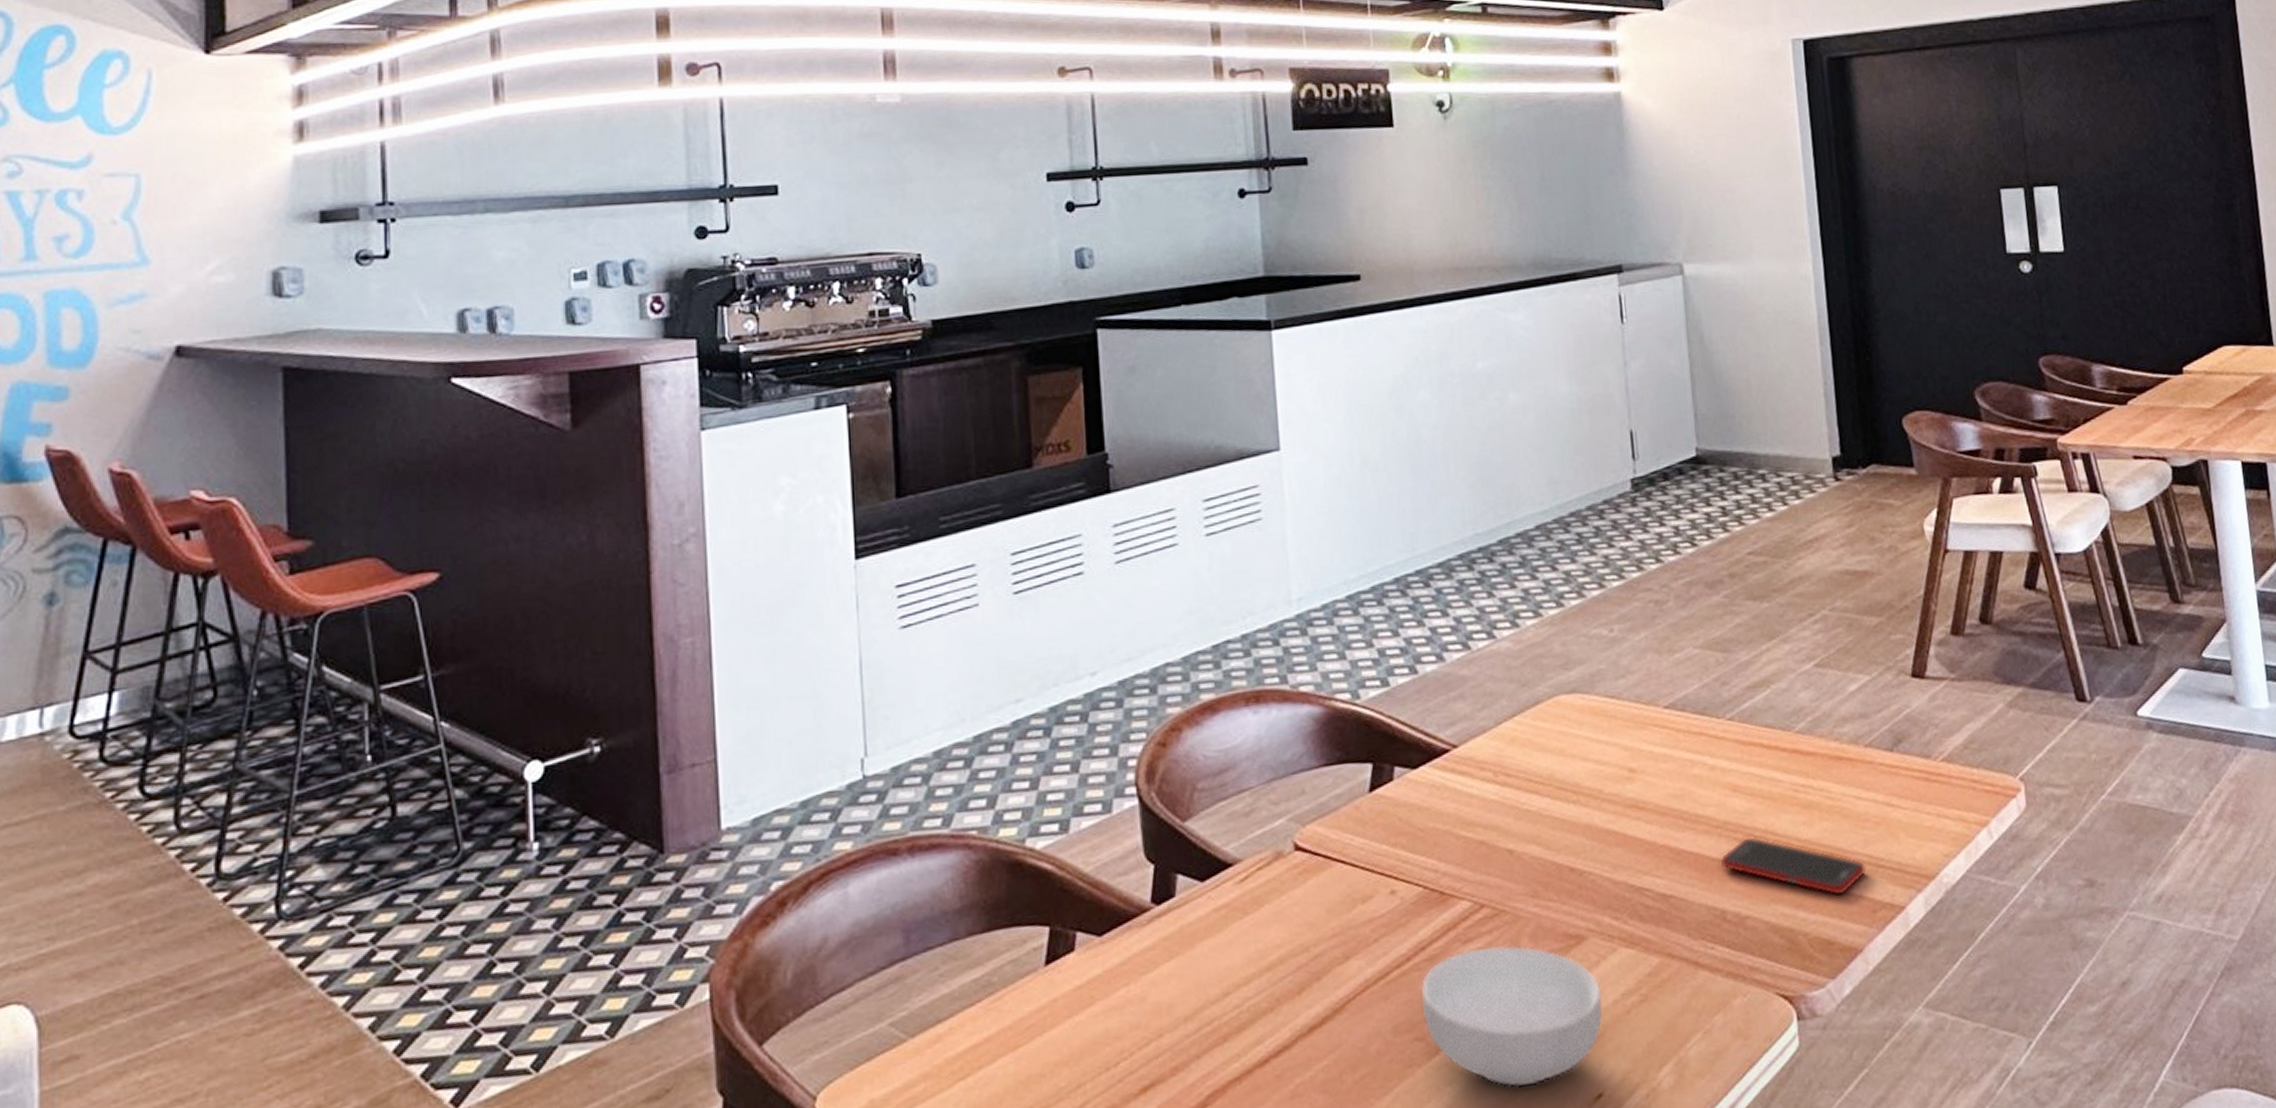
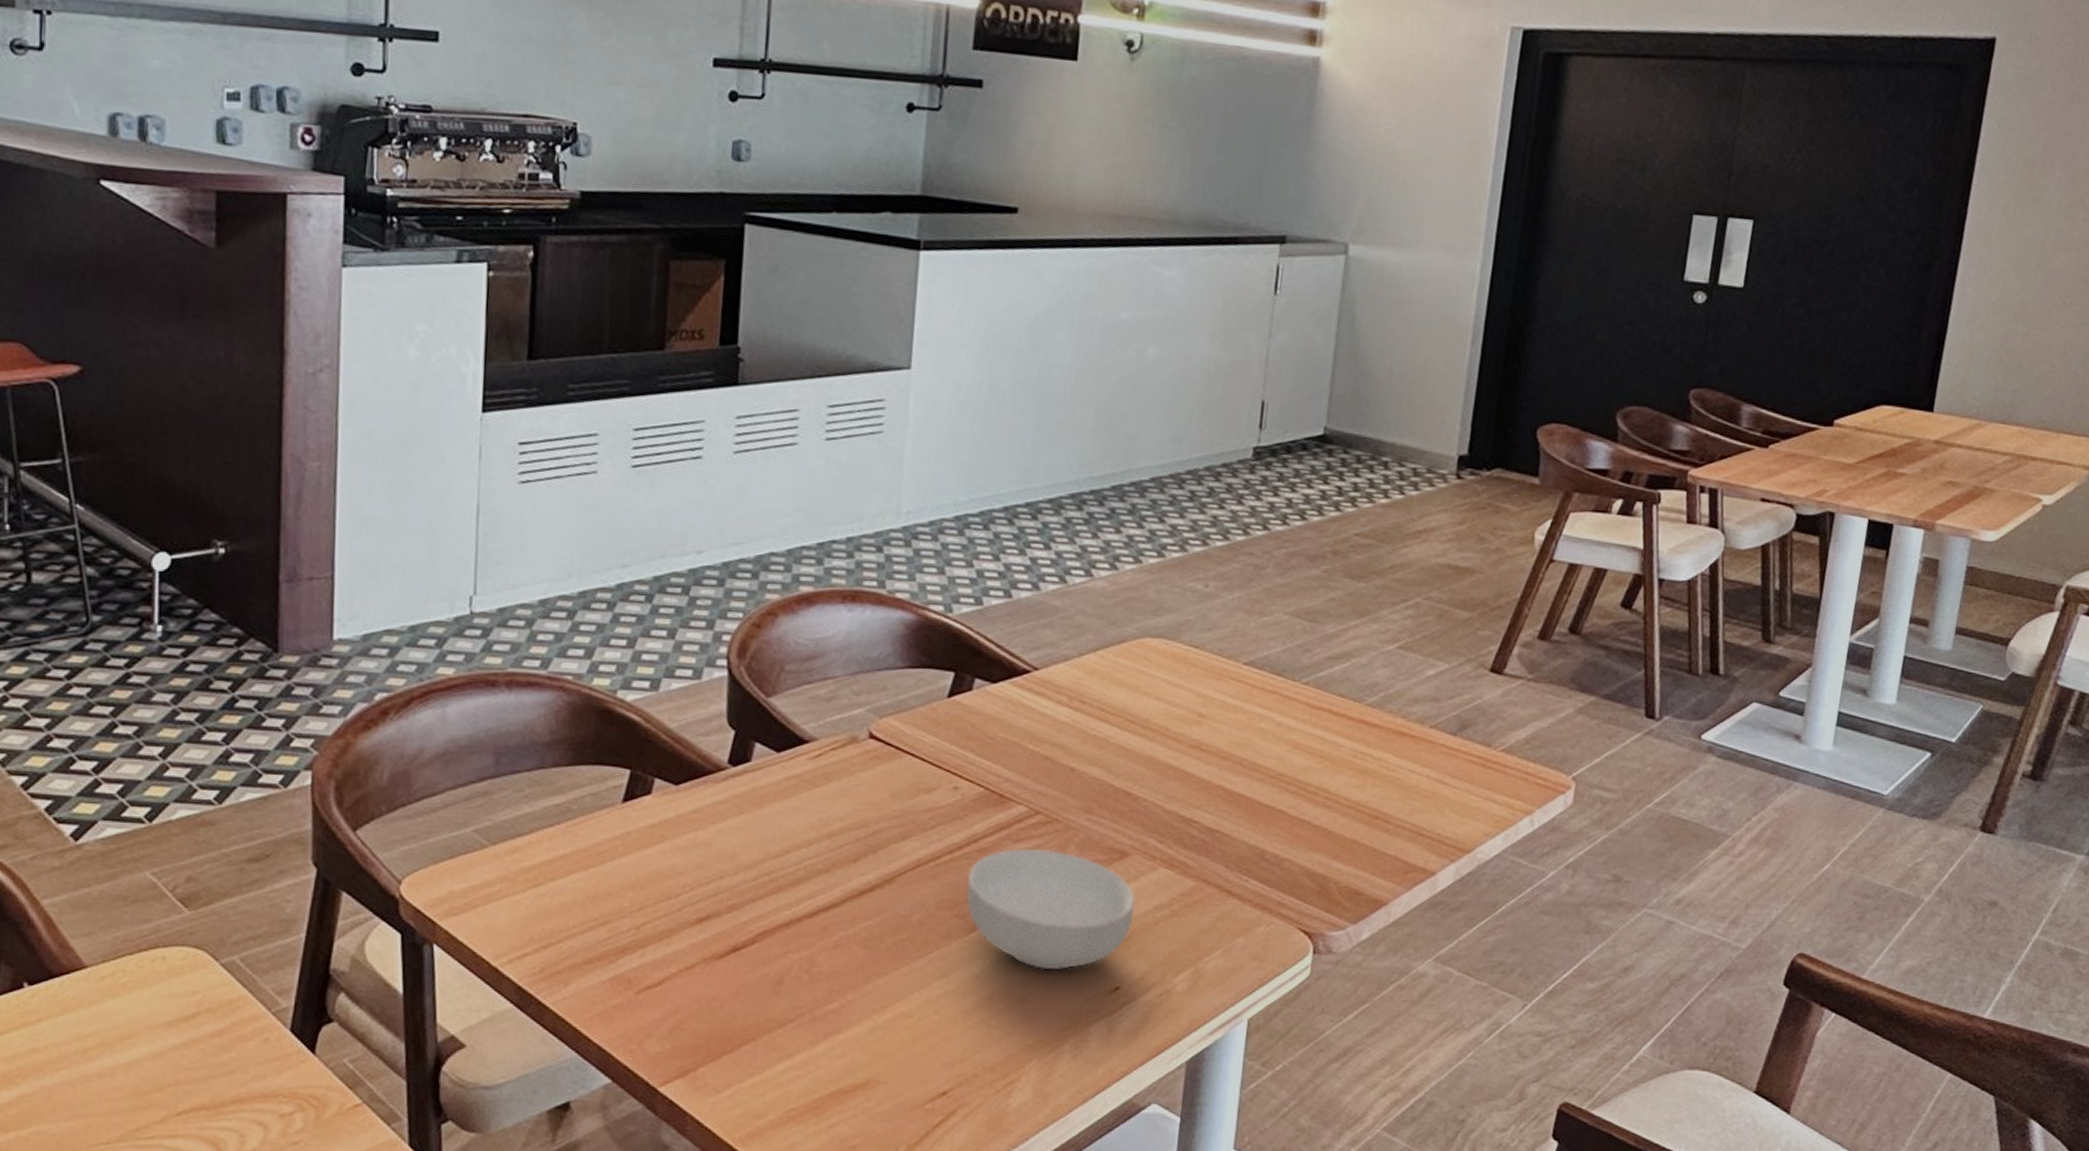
cell phone: present [1720,837,1866,896] -> none [1269,791,1406,854]

